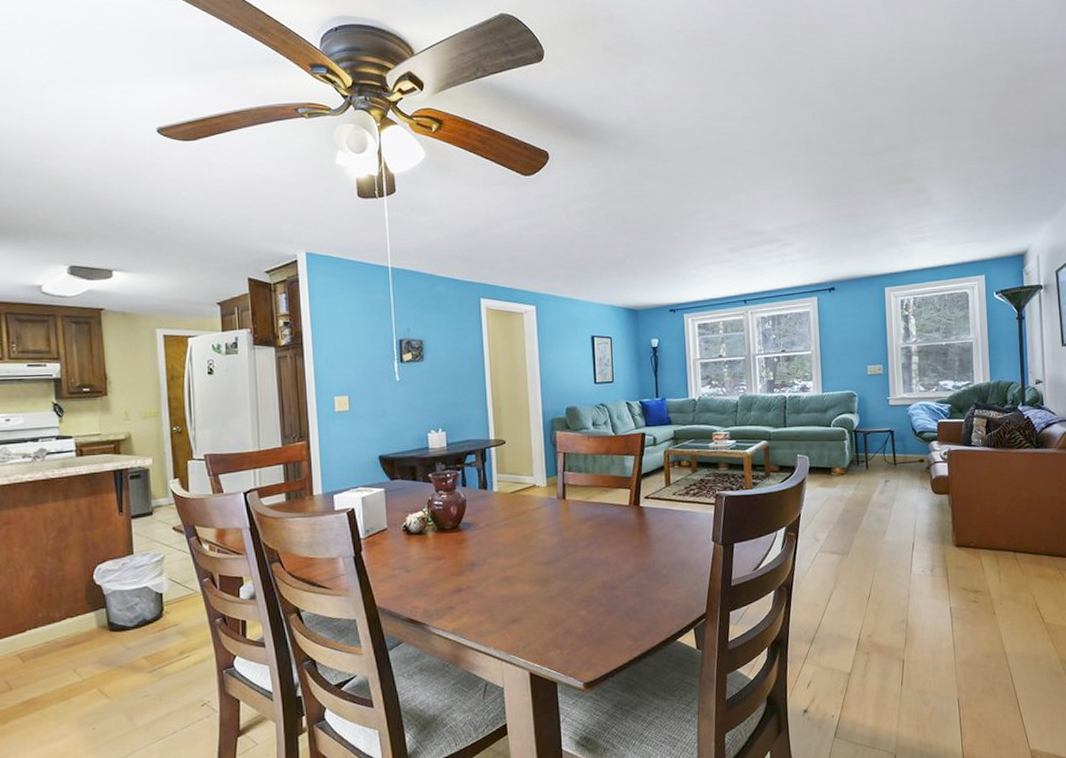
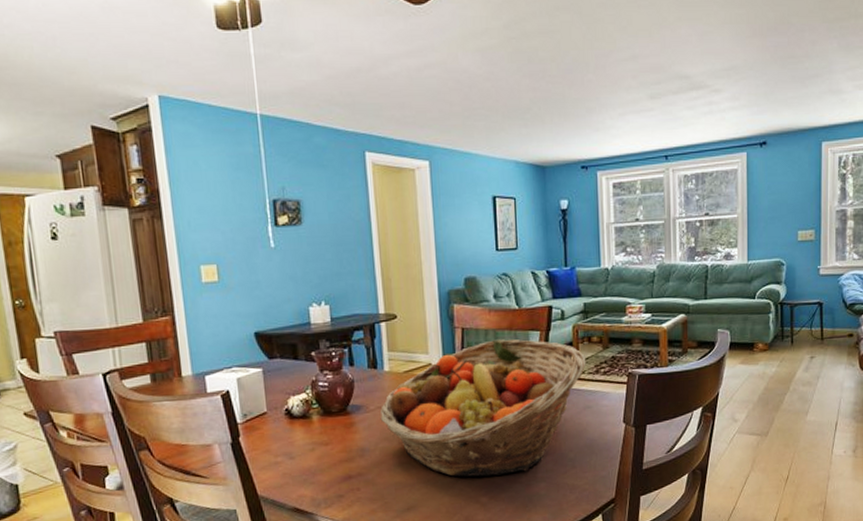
fruit basket: none [489,462,677,591] -> present [380,338,586,477]

